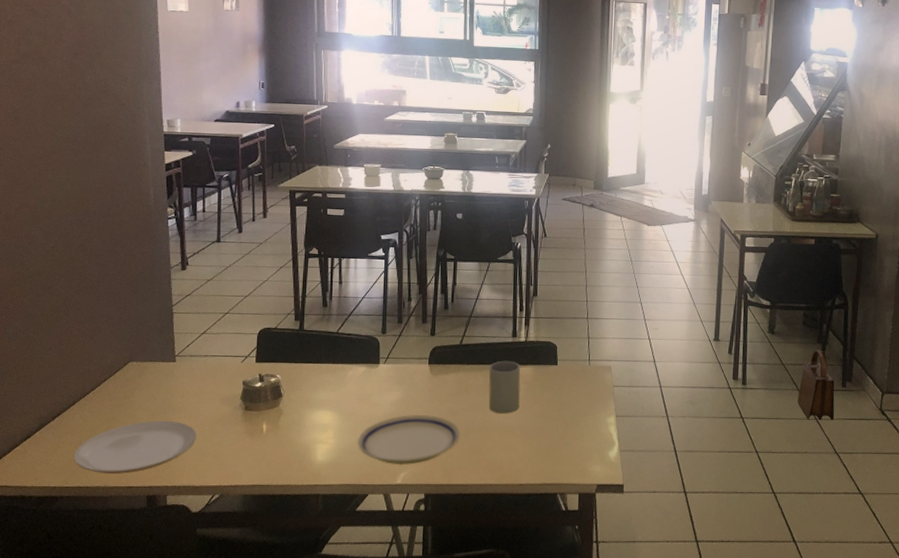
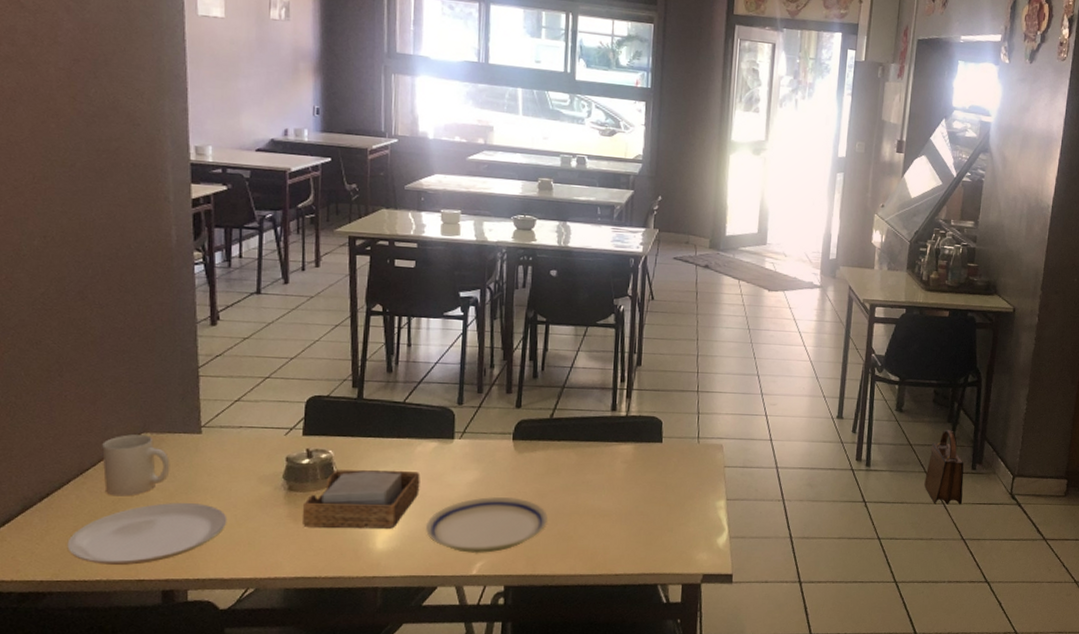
cup: none [99,363,152,416] -> present [102,434,170,497]
napkin holder: none [256,391,352,443] -> present [301,469,420,529]
cup: present [488,360,521,414] -> none [582,437,620,496]

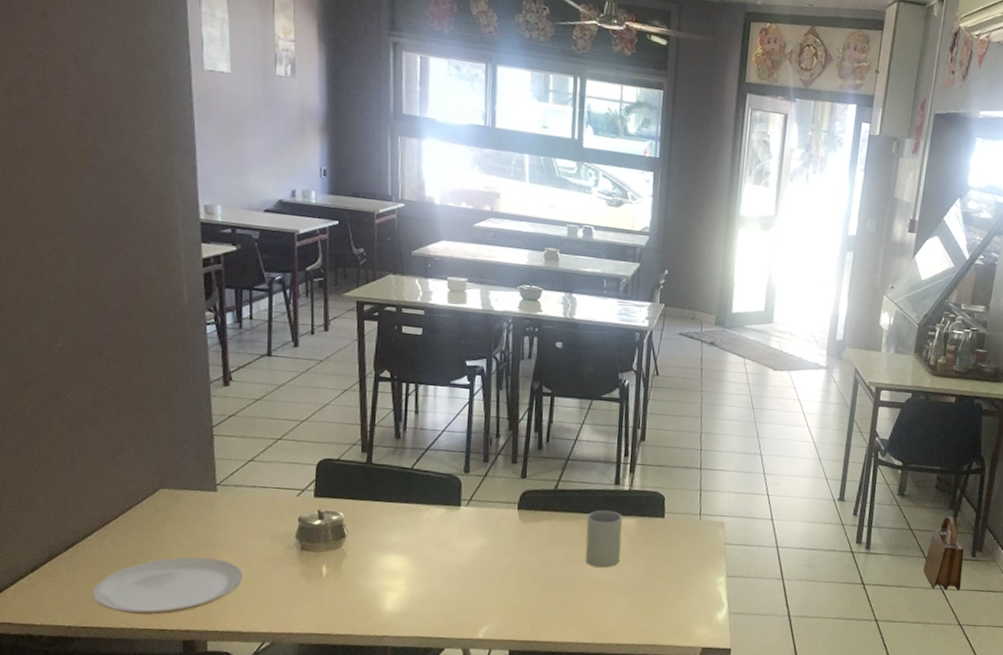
cup: present [102,434,170,497] -> none [123,489,188,549]
napkin holder: present [301,469,420,529] -> none [314,531,428,591]
plate: present [425,497,548,554] -> none [433,564,551,619]
cup: none [582,437,620,496] -> present [585,510,623,568]

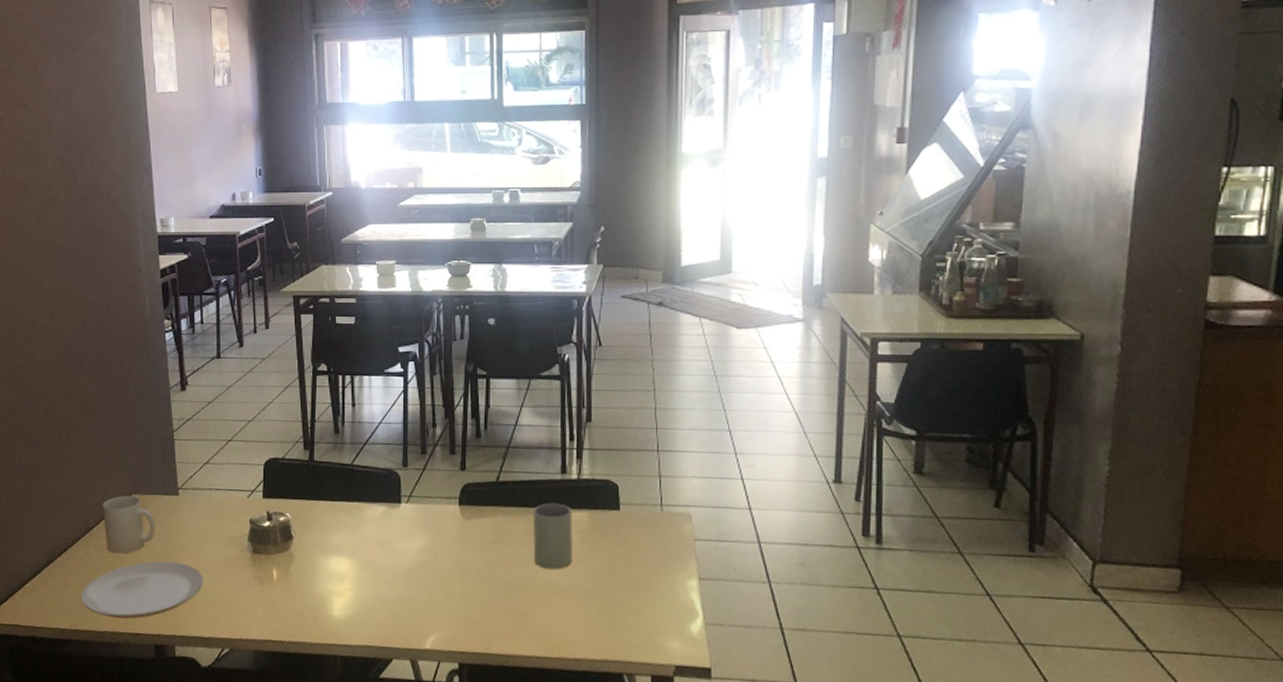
cup: none [123,489,188,549] -> present [103,495,156,554]
handbag: present [923,516,964,591] -> none [959,498,1018,598]

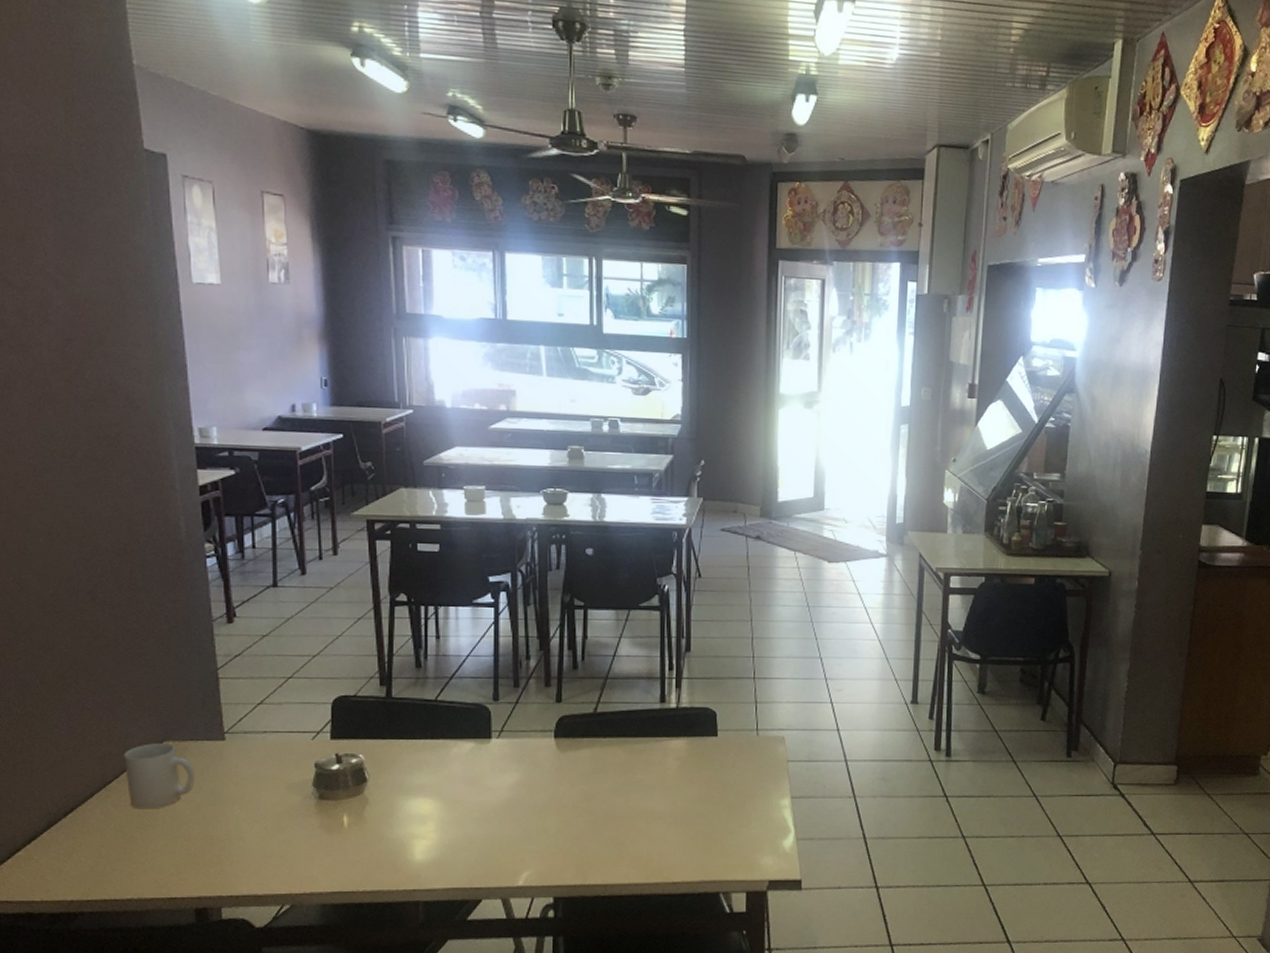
plate: present [81,561,204,619] -> none [95,815,258,882]
cup: present [533,503,573,570] -> none [632,732,671,797]

